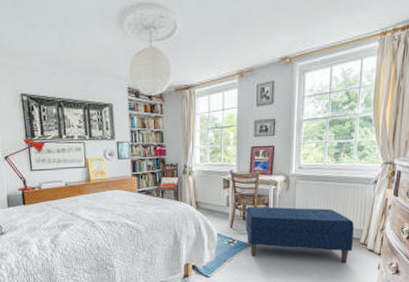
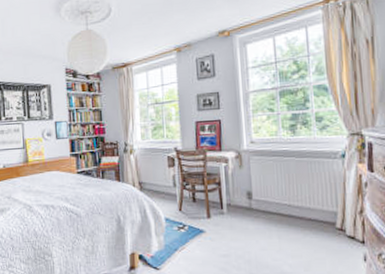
bench: present [246,206,354,263] -> none [195,186,328,253]

